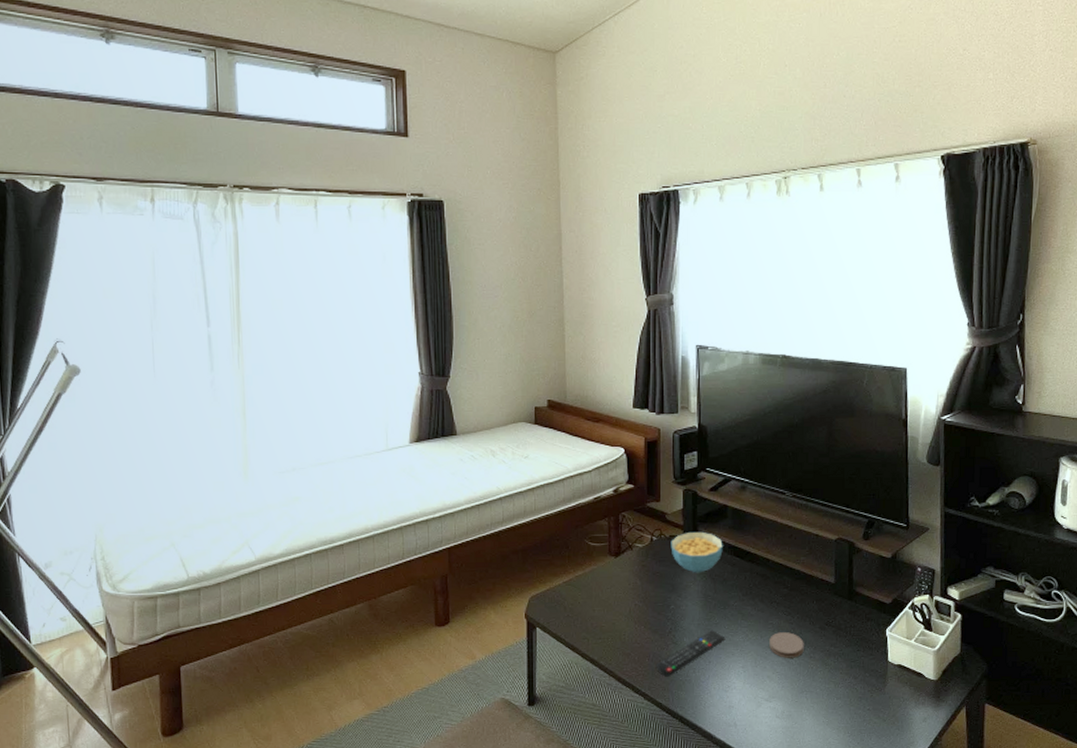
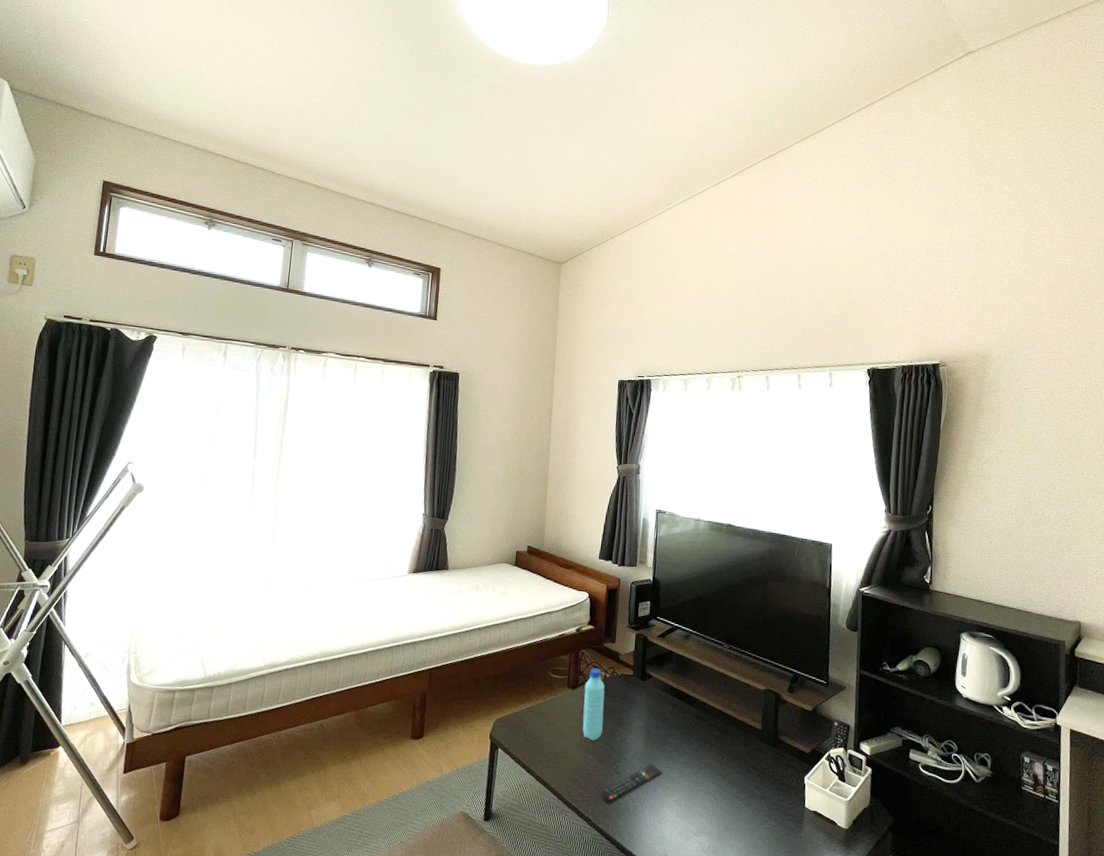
water bottle: none [628,532,653,610] -> present [582,668,605,740]
cereal bowl: present [671,531,723,573] -> none [621,672,667,711]
coaster: present [769,632,804,658] -> none [701,771,732,797]

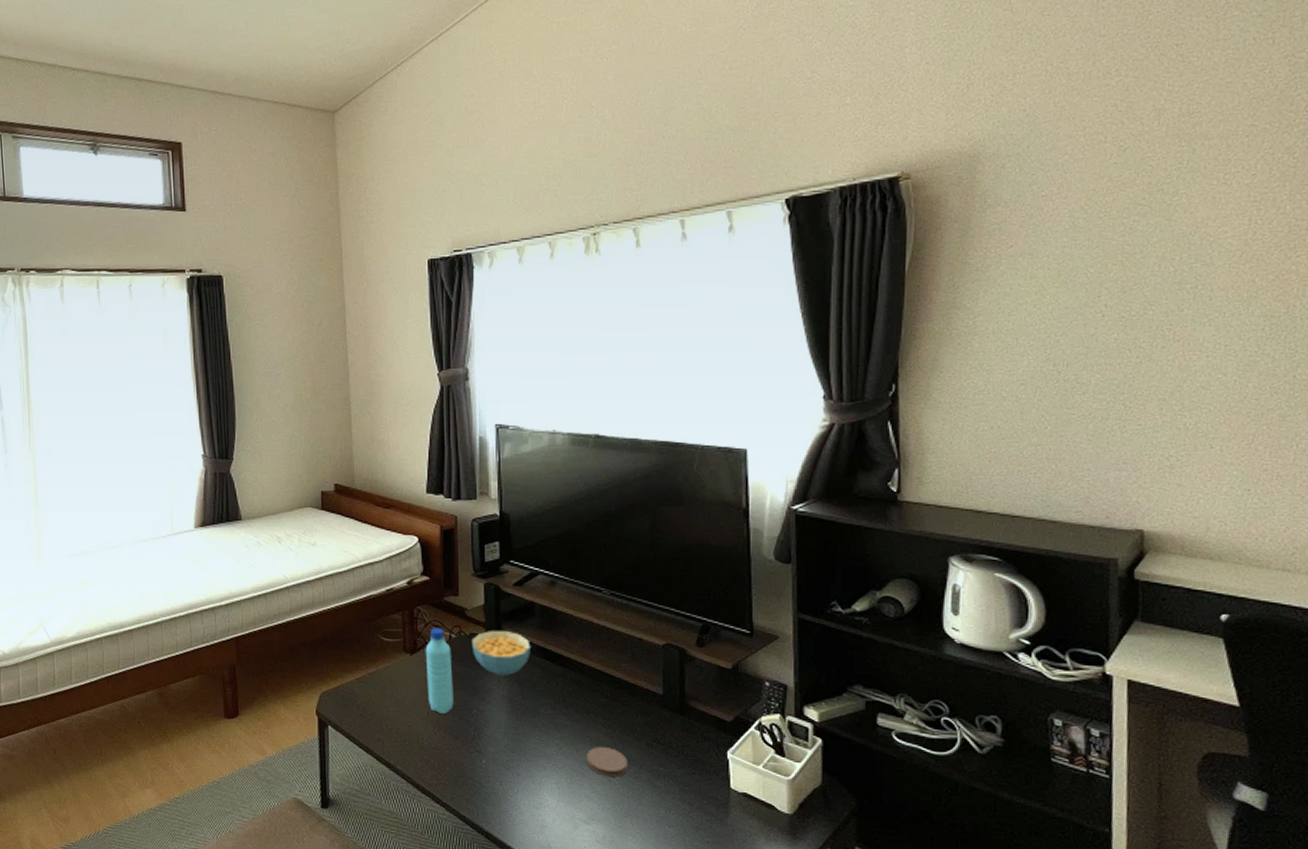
remote control: present [599,763,663,804] -> none [457,739,536,788]
cereal bowl: none [621,672,667,711] -> present [471,630,531,676]
coaster: none [701,771,732,797] -> present [587,747,628,777]

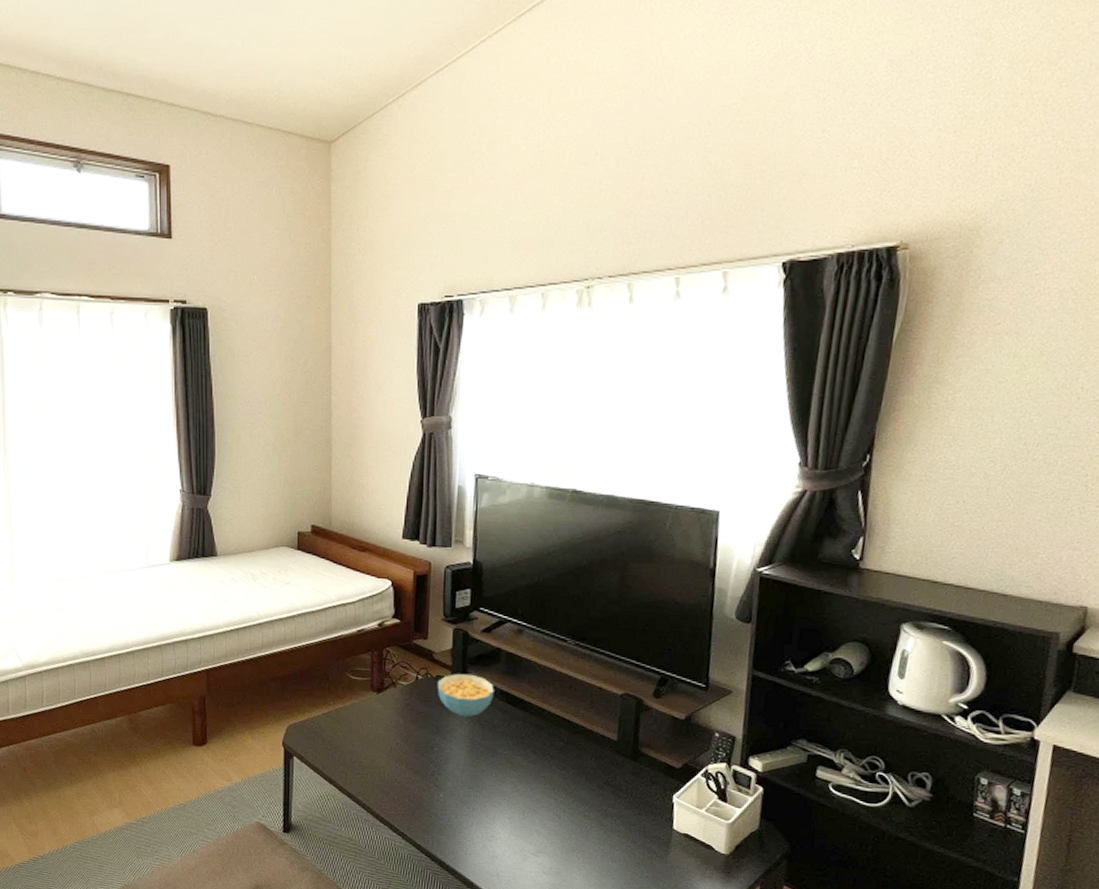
water bottle: present [425,628,453,714] -> none [391,669,417,750]
coaster: present [587,747,628,777] -> none [539,786,579,815]

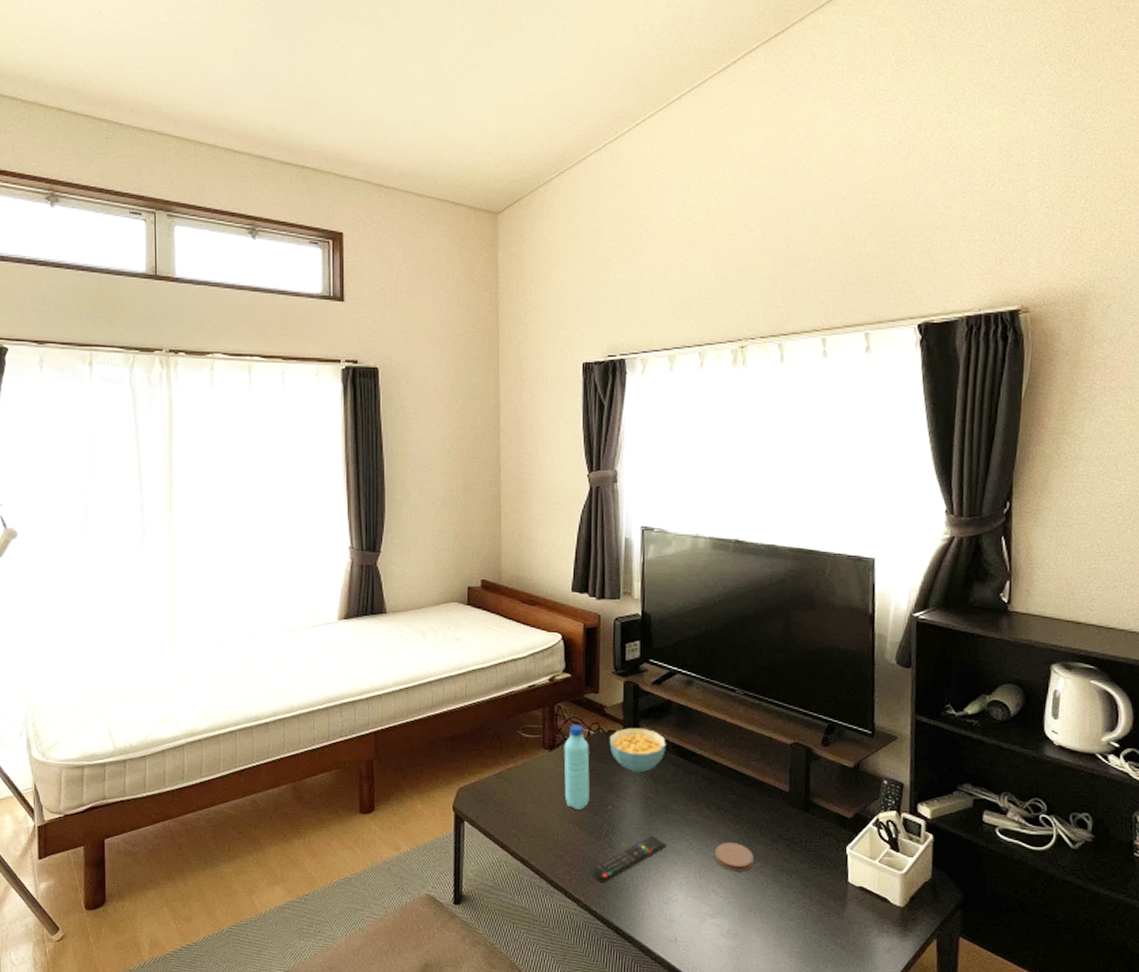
water bottle: none [391,669,417,750] -> present [563,724,590,810]
remote control: none [416,776,492,819] -> present [590,835,667,883]
coaster: none [539,786,579,815] -> present [715,842,754,872]

